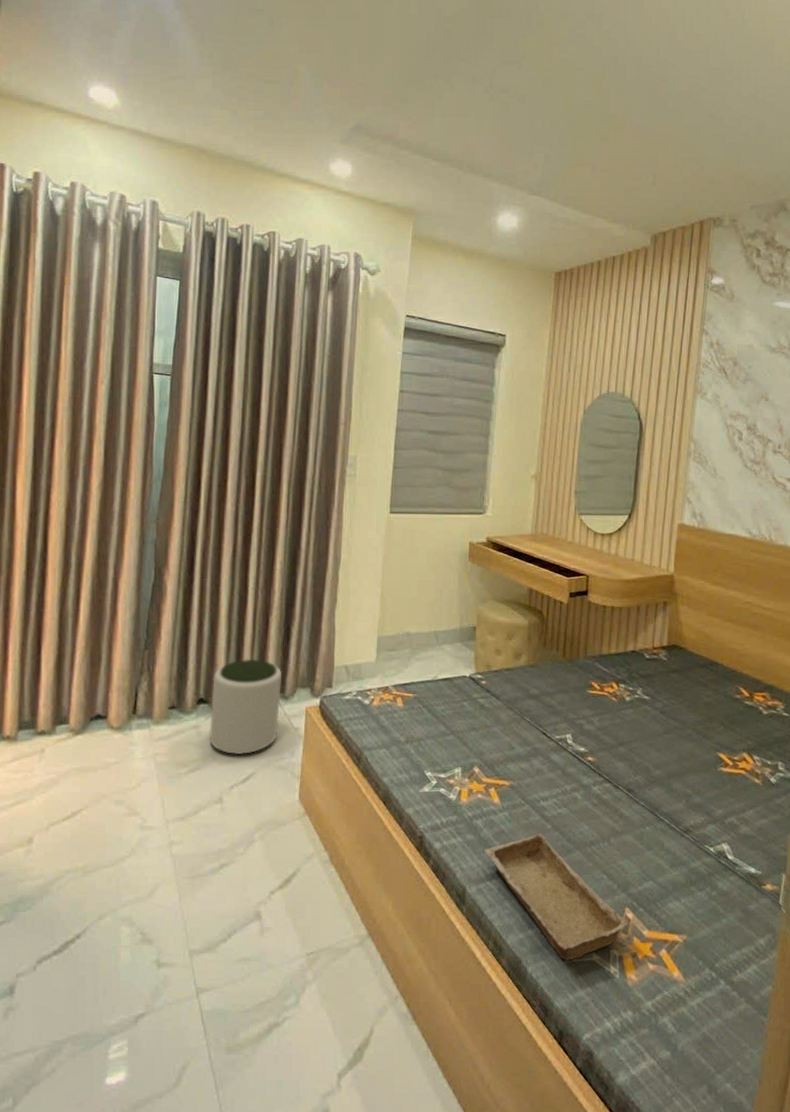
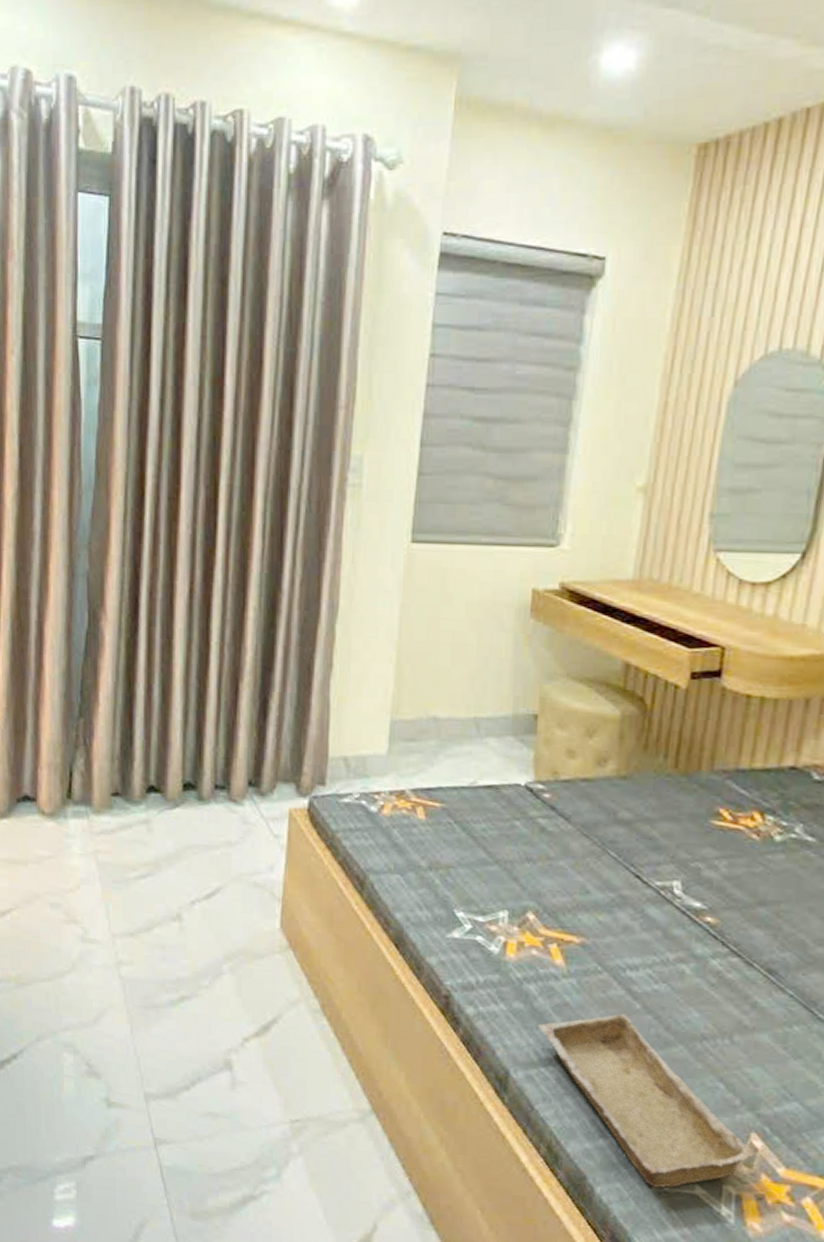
plant pot: present [208,658,283,755] -> none [162,738,258,864]

